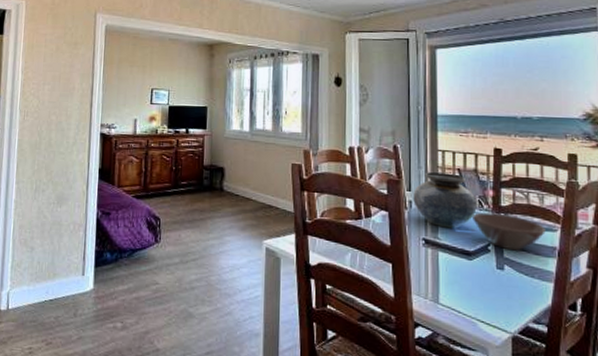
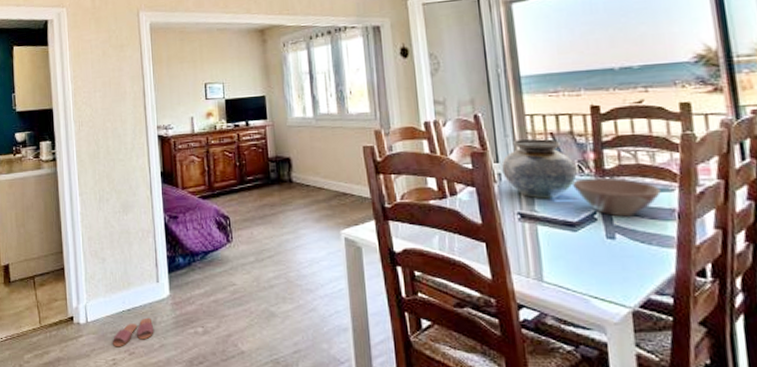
slippers: none [31,309,74,337] -> present [113,317,154,347]

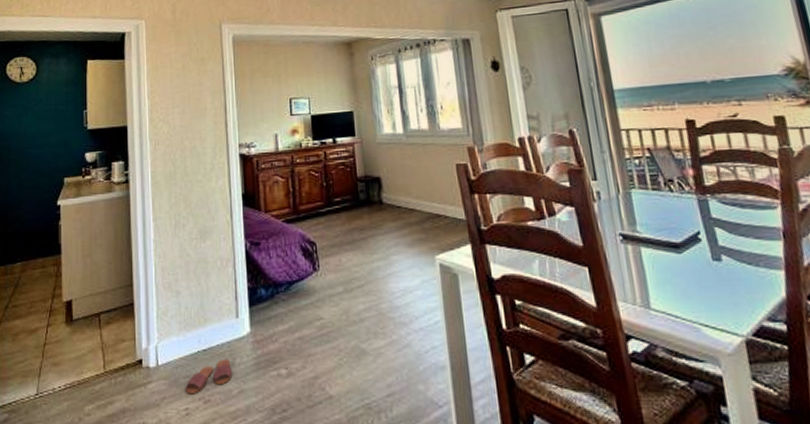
vase: present [502,138,577,199] -> none [600,154,678,219]
bowl: present [573,177,661,217] -> none [673,194,764,237]

